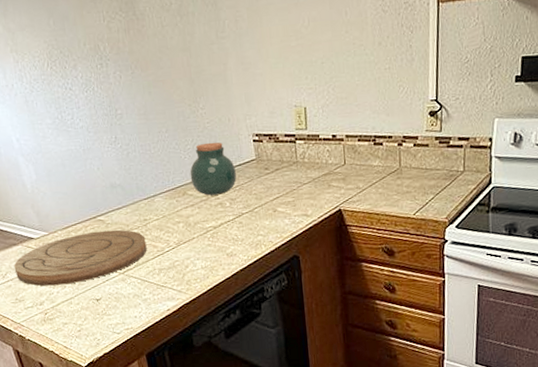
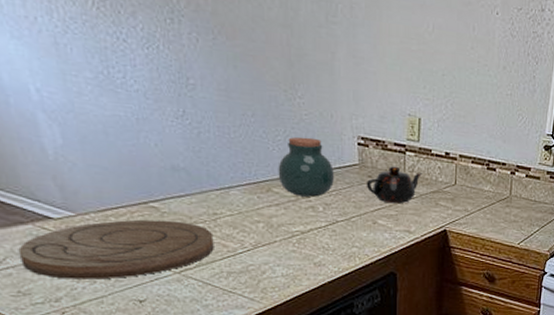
teapot: none [263,155,314,191] -> present [366,166,423,204]

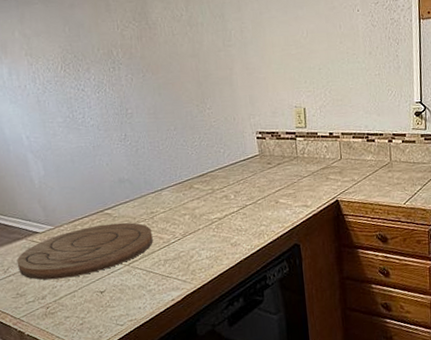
jar: present [278,137,334,197] -> none [196,139,241,189]
teapot: present [366,166,423,204] -> none [266,151,313,184]

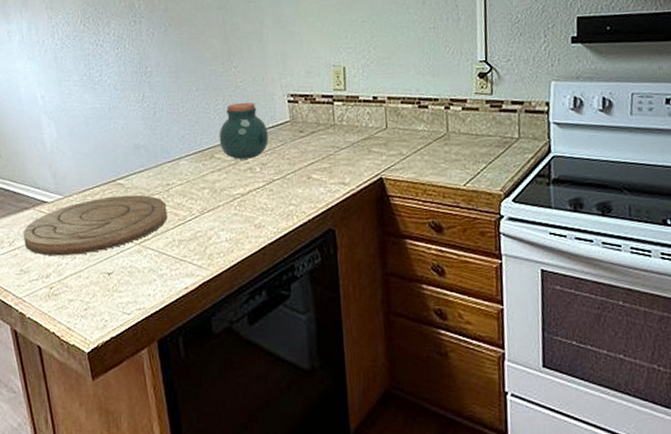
jar: none [196,139,241,189] -> present [219,102,269,159]

